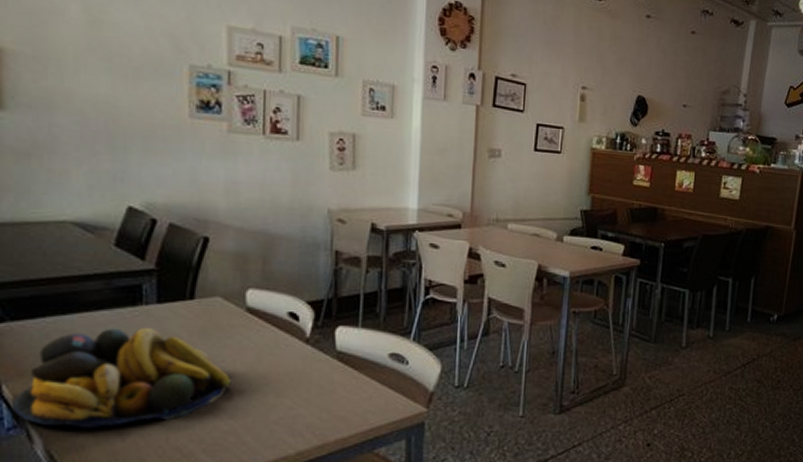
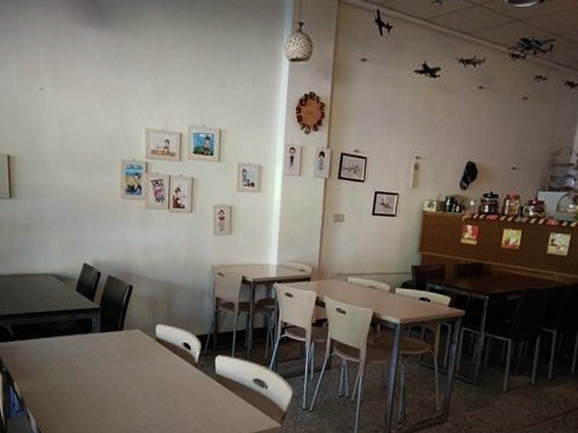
fruit bowl: present [13,327,232,428] -> none [20,348,146,416]

